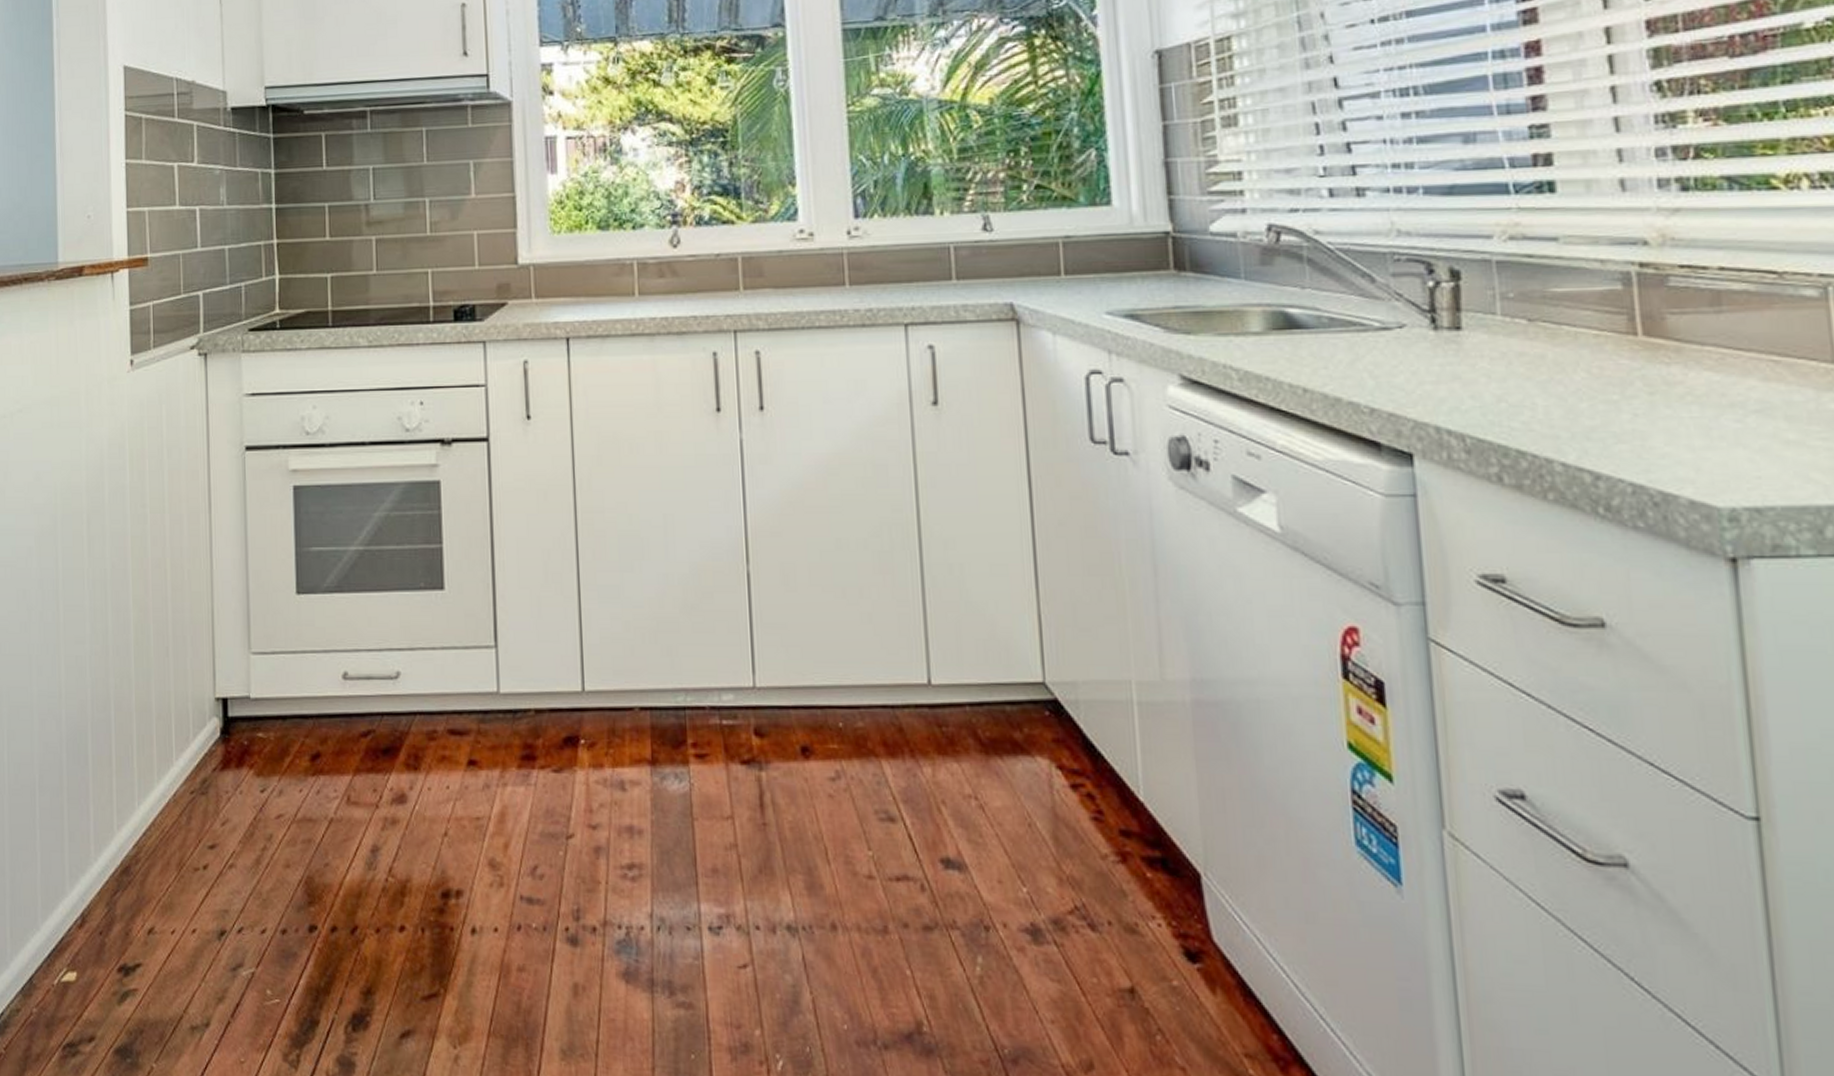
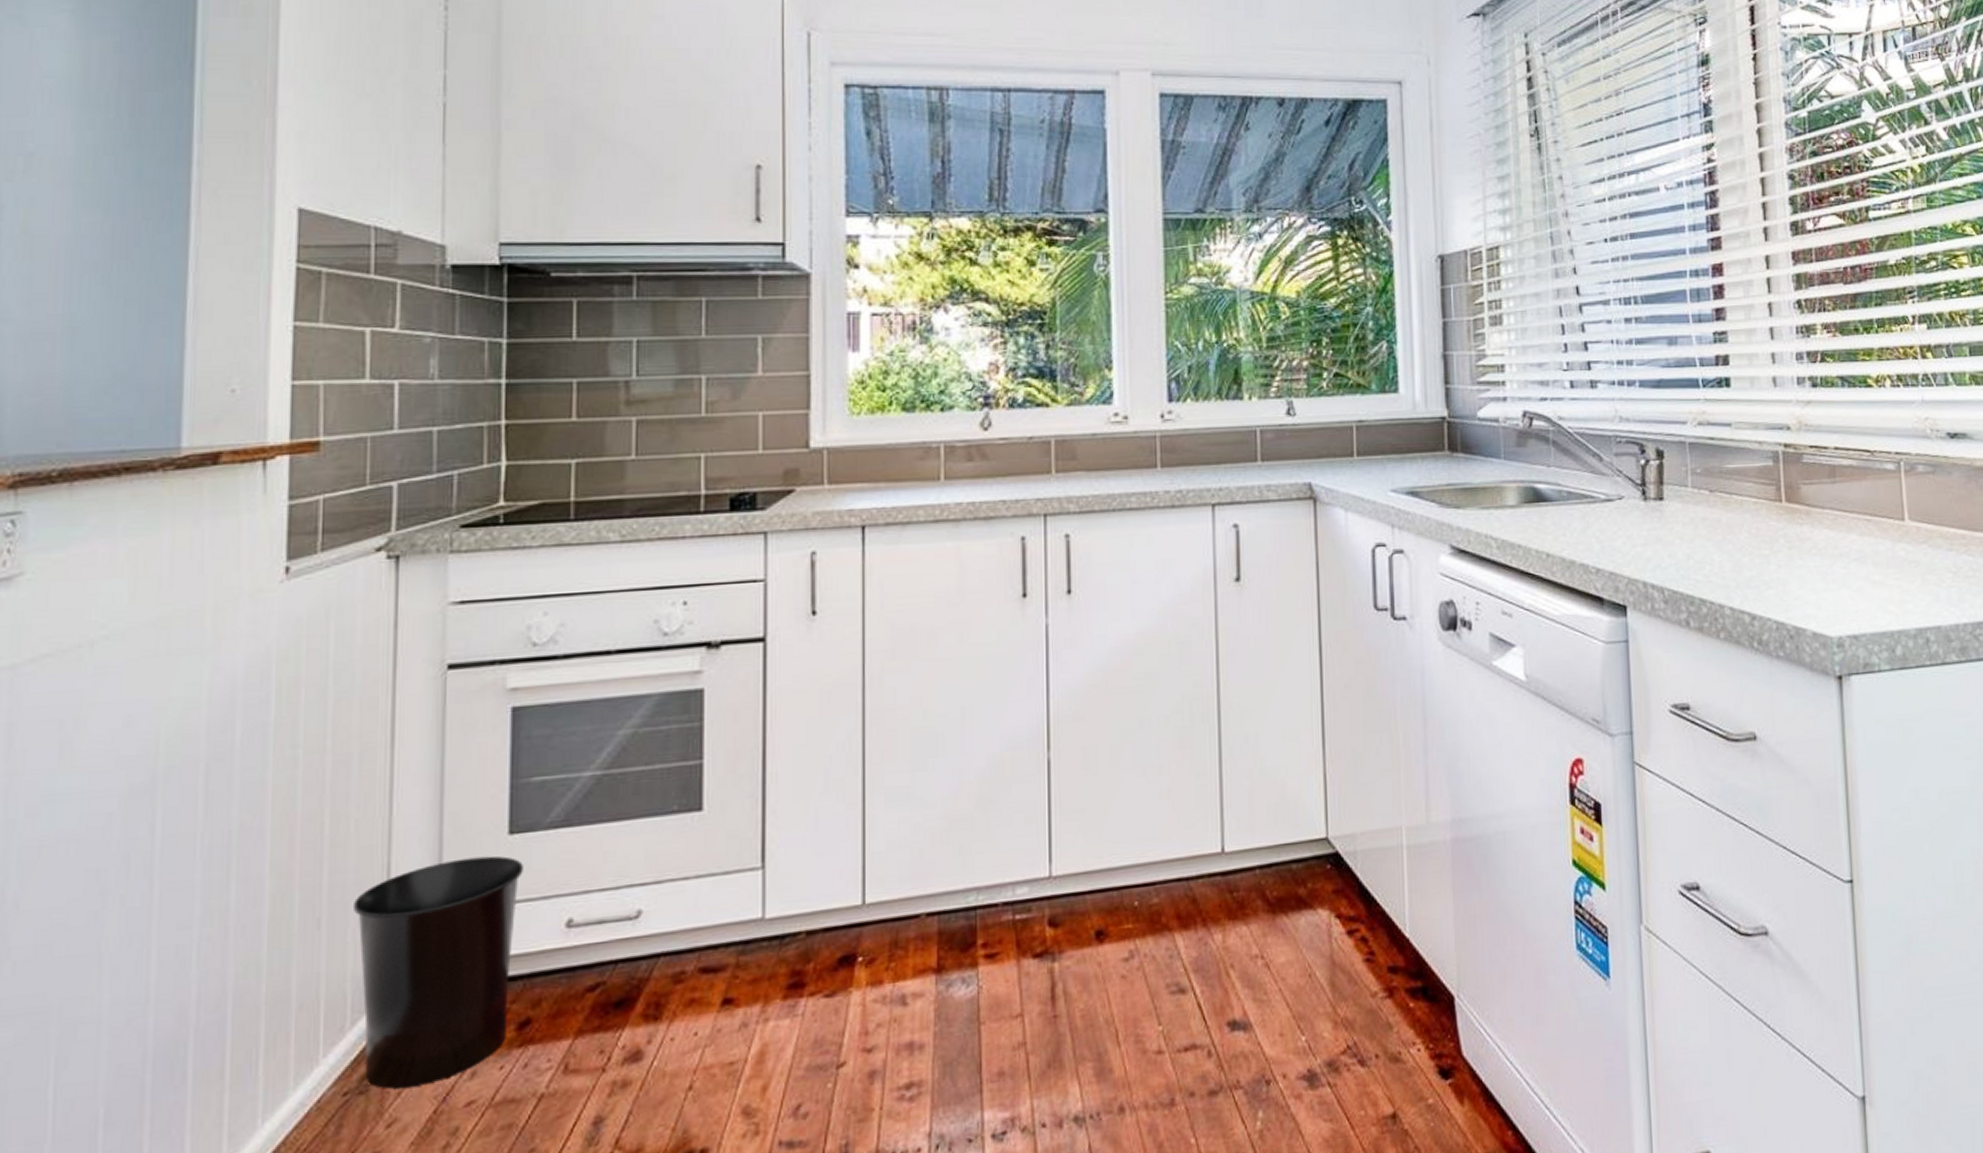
waste bin: none [189,610,309,795] -> present [352,855,523,1089]

